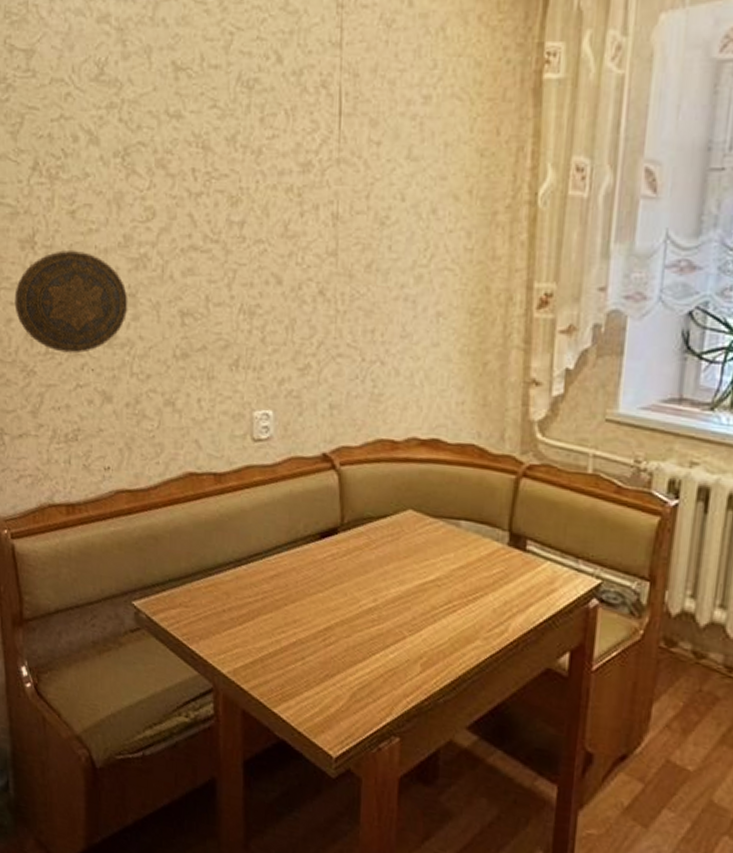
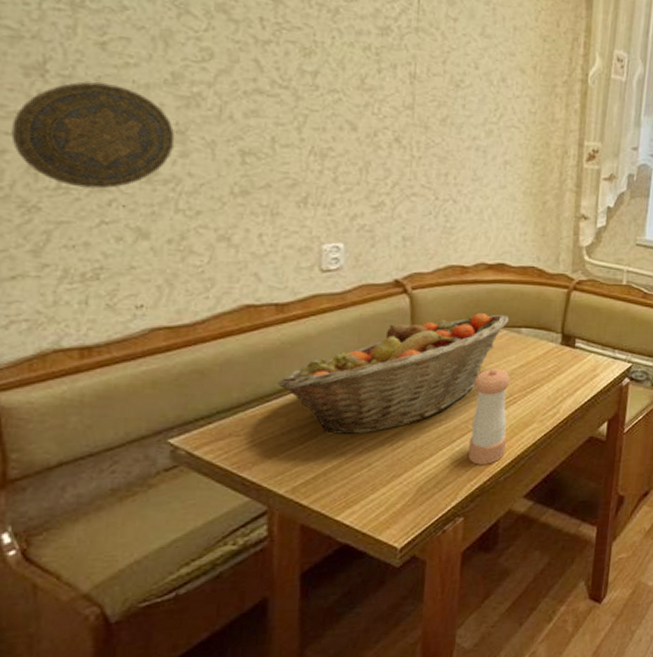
fruit basket: none [218,498,447,624] -> present [277,313,510,434]
pepper shaker: none [403,565,449,681] -> present [468,368,510,465]

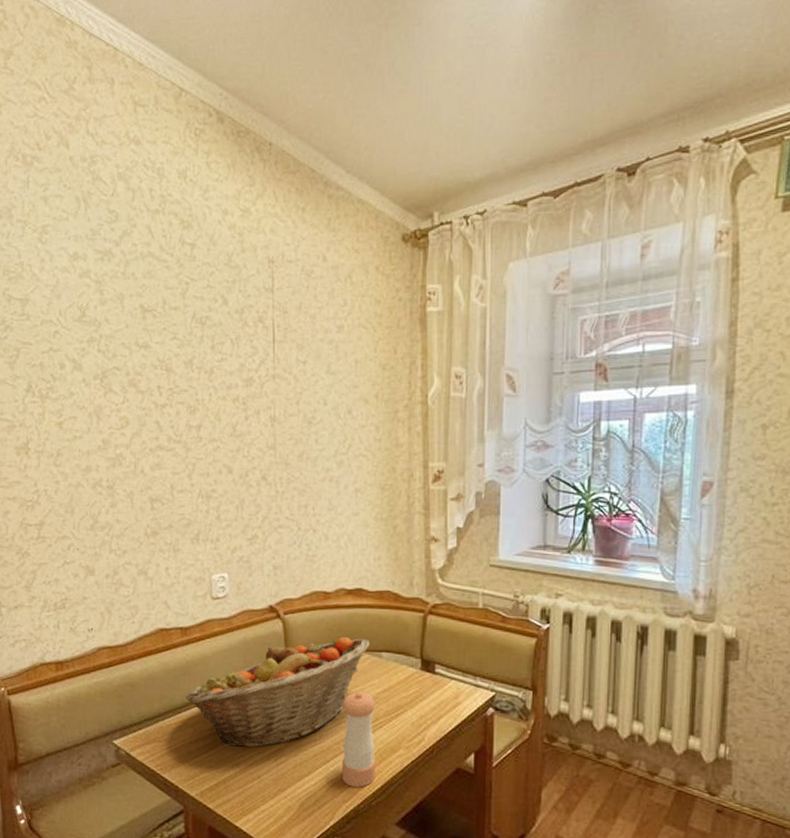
decorative plate: present [11,81,175,189] -> none [11,454,107,537]

